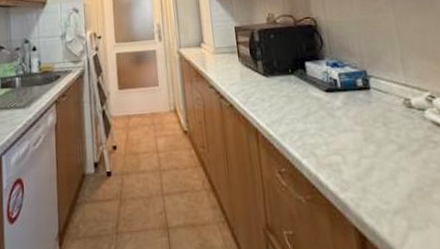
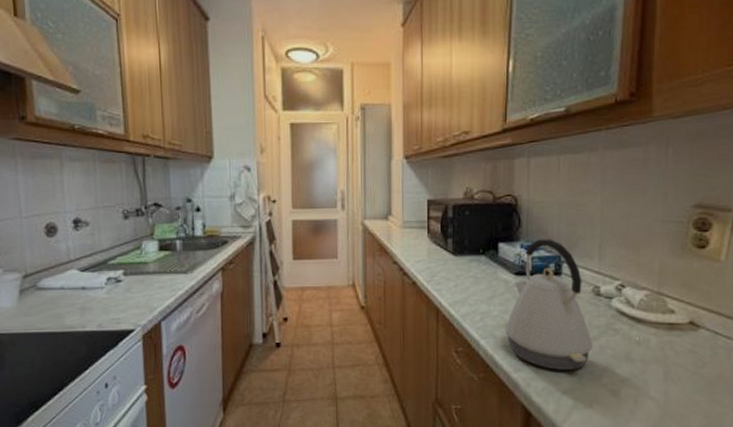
kettle: none [324,55,416,188] -> present [506,239,593,370]

